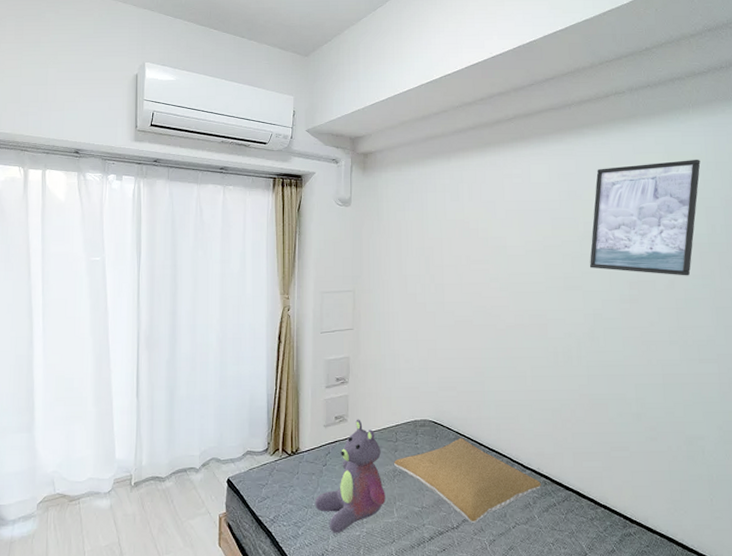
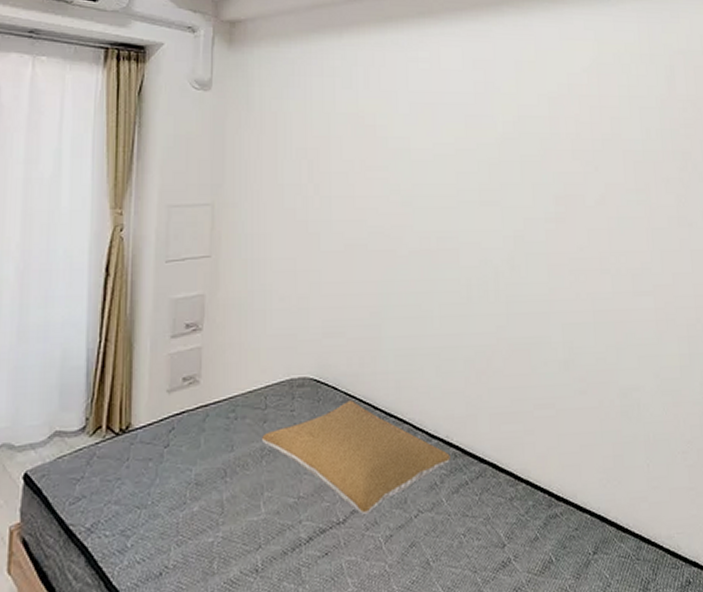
stuffed bear: present [315,419,386,533] -> none [152,379,250,542]
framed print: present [589,159,701,276] -> none [509,49,634,190]

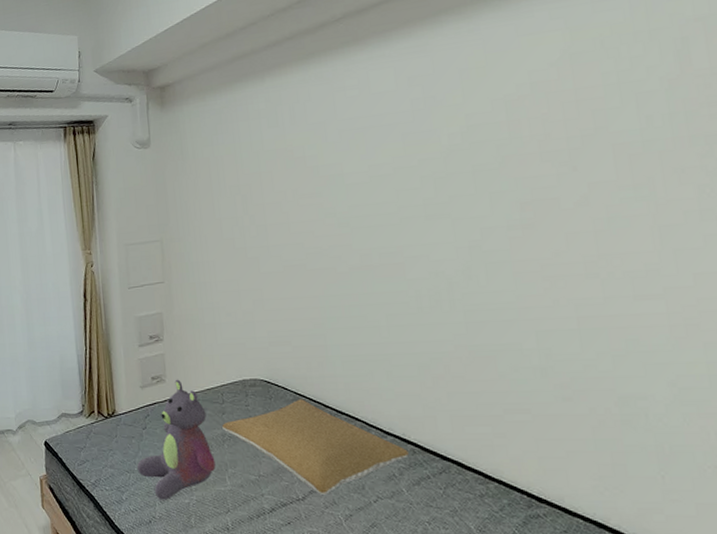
stuffed bear: none [152,379,250,542] -> present [137,379,216,500]

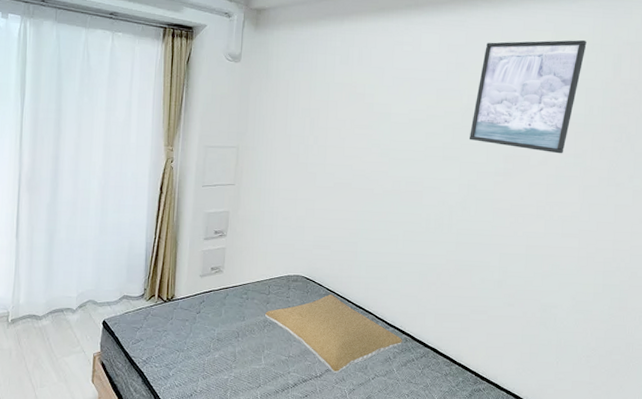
stuffed bear: present [137,379,216,500] -> none [187,271,255,376]
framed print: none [459,30,624,190] -> present [469,39,587,154]

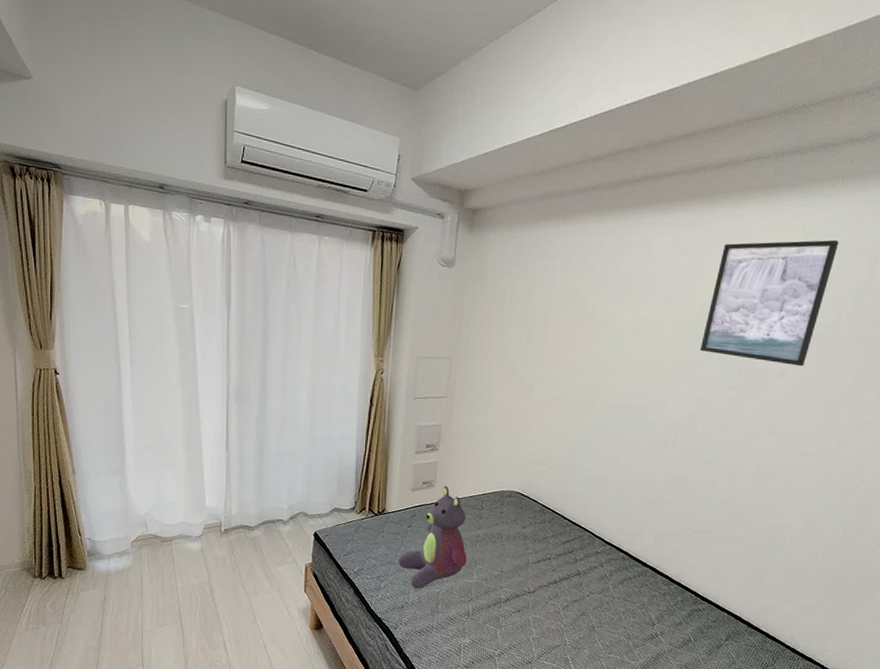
stuffed bear: none [187,271,255,376] -> present [398,485,467,589]
pillow: present [265,294,402,374] -> none [478,510,620,590]

